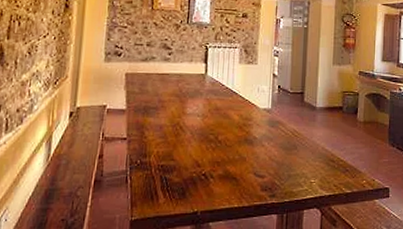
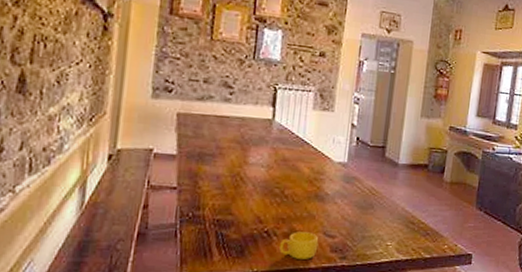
cup: none [216,173,250,198] -> present [279,232,319,259]

